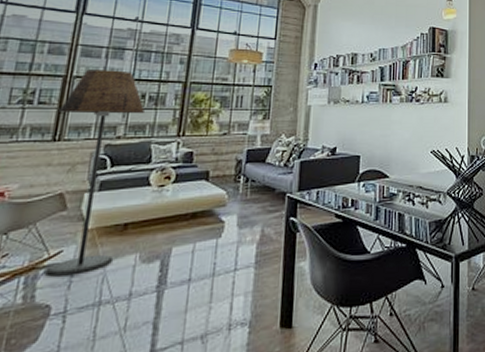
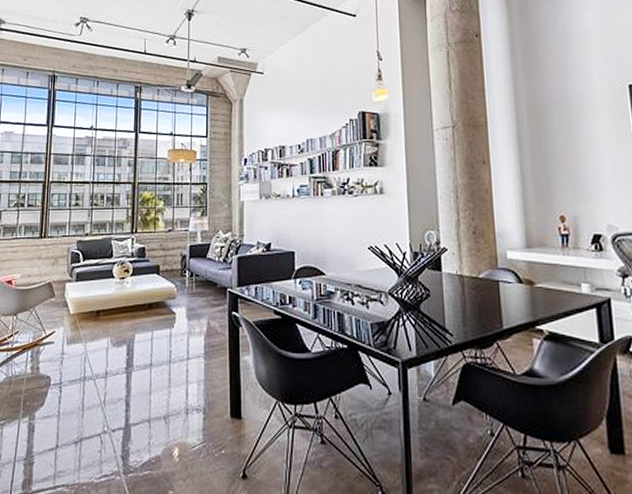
floor lamp: present [45,69,145,276] -> none [42,174,104,353]

